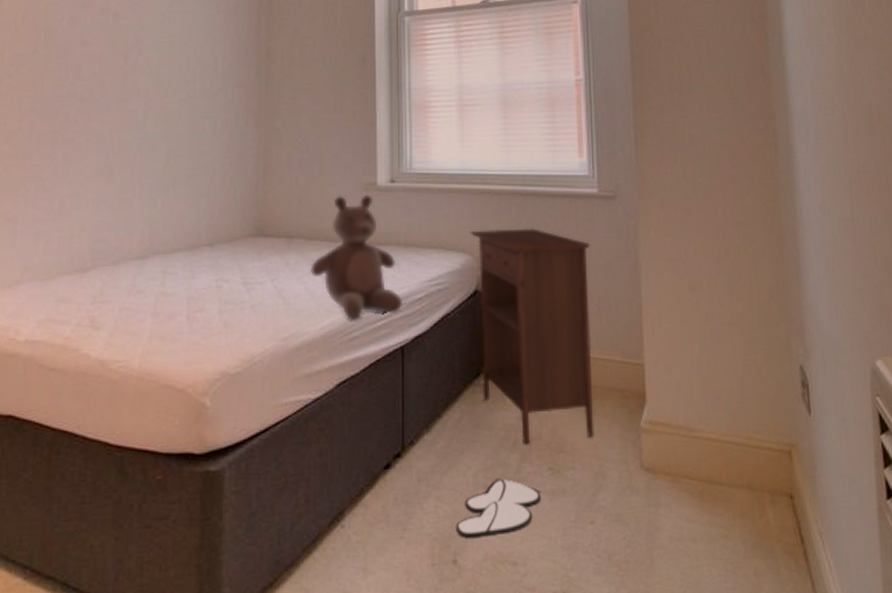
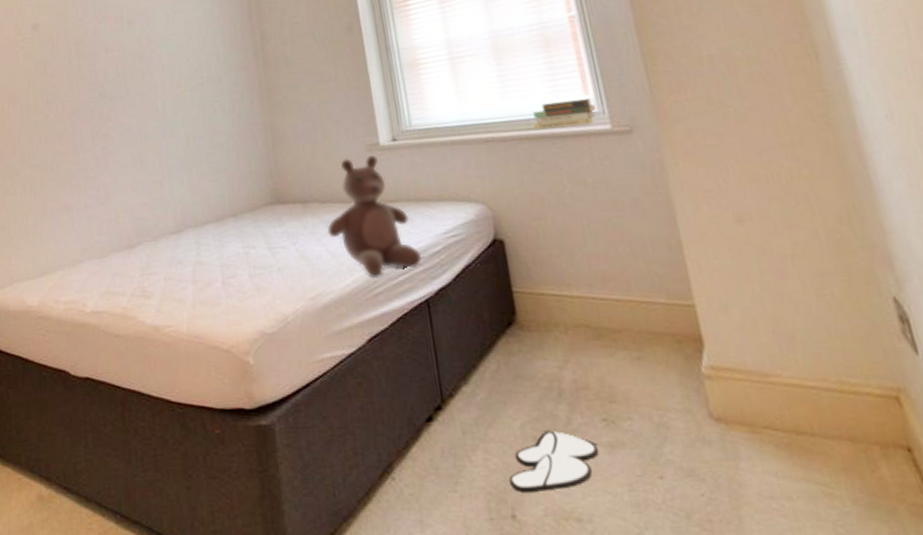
nightstand: present [470,228,595,445] -> none [479,172,649,395]
books: none [528,162,587,187] -> present [532,99,597,130]

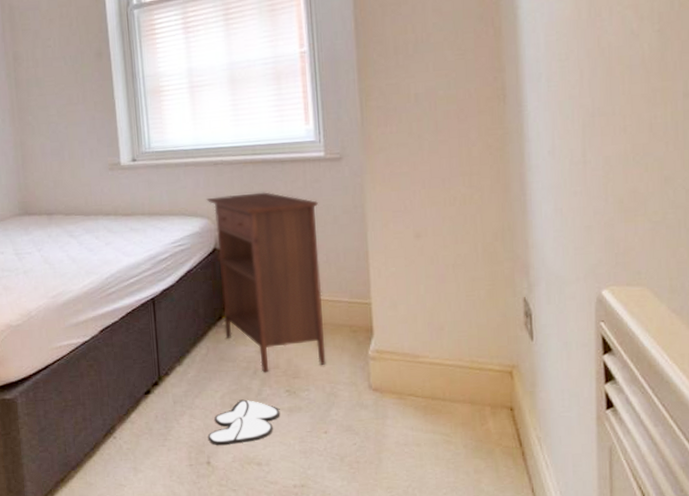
teddy bear: present [326,155,422,276] -> none [69,173,151,278]
nightstand: none [479,172,649,395] -> present [206,192,326,373]
books: present [532,99,597,130] -> none [257,129,314,155]

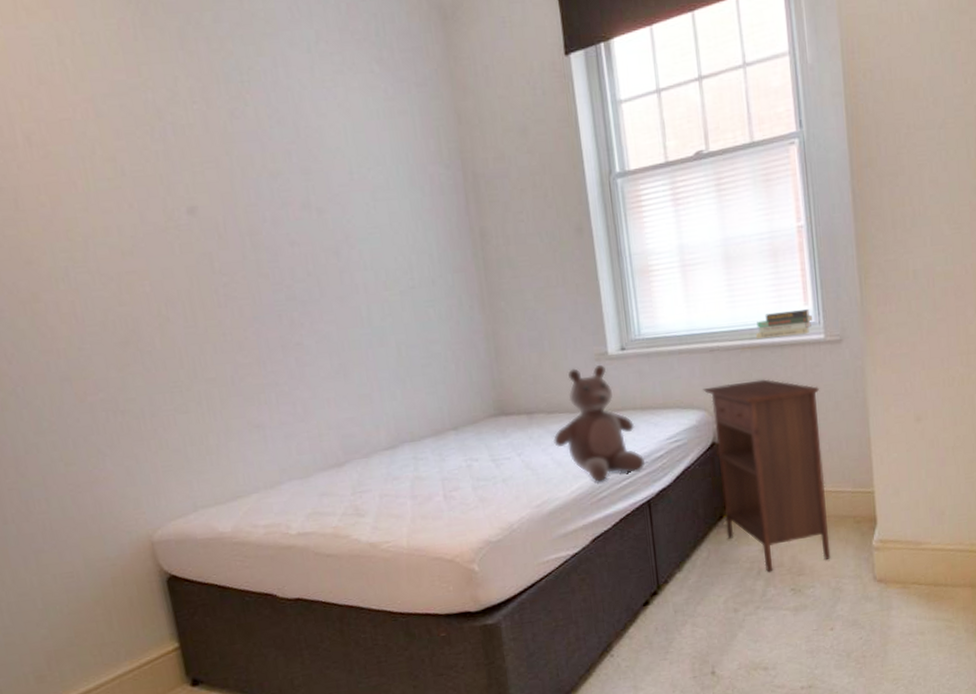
teddy bear: none [69,173,151,278] -> present [552,364,645,482]
slippers: present [207,399,280,445] -> none [711,602,786,654]
books: none [257,129,314,155] -> present [755,309,813,340]

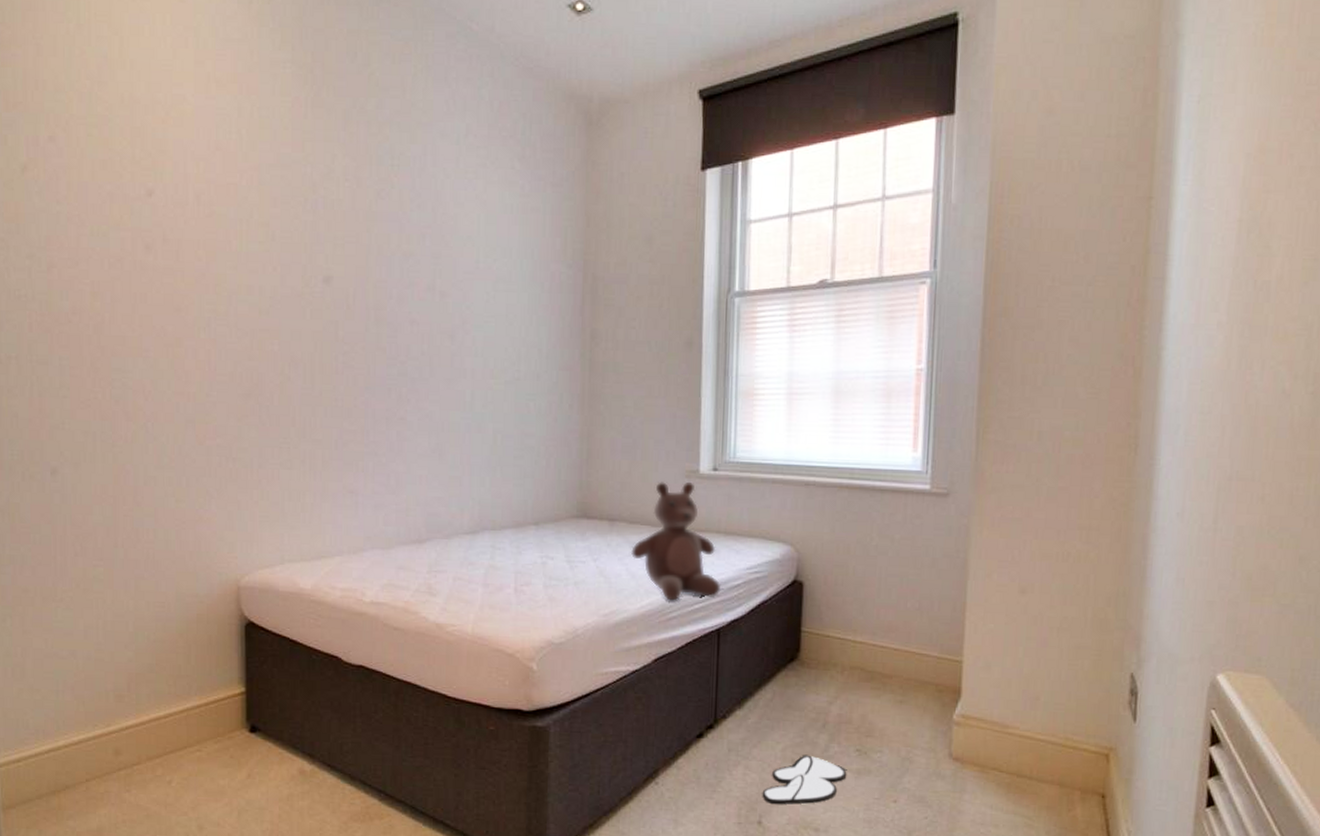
nightstand: present [703,379,831,572] -> none [792,522,917,727]
slippers: none [711,602,786,654] -> present [762,755,847,804]
books: present [755,309,813,340] -> none [855,455,921,482]

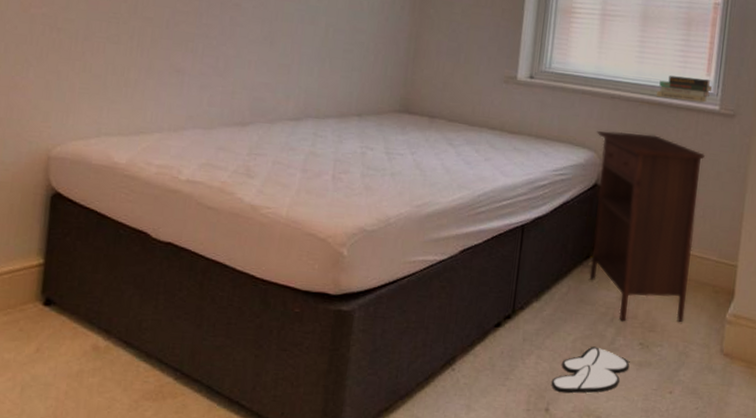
teddy bear: present [630,481,721,601] -> none [446,84,529,197]
nightstand: none [792,522,917,727] -> present [589,131,705,322]
books: none [855,455,921,482] -> present [656,75,713,103]

